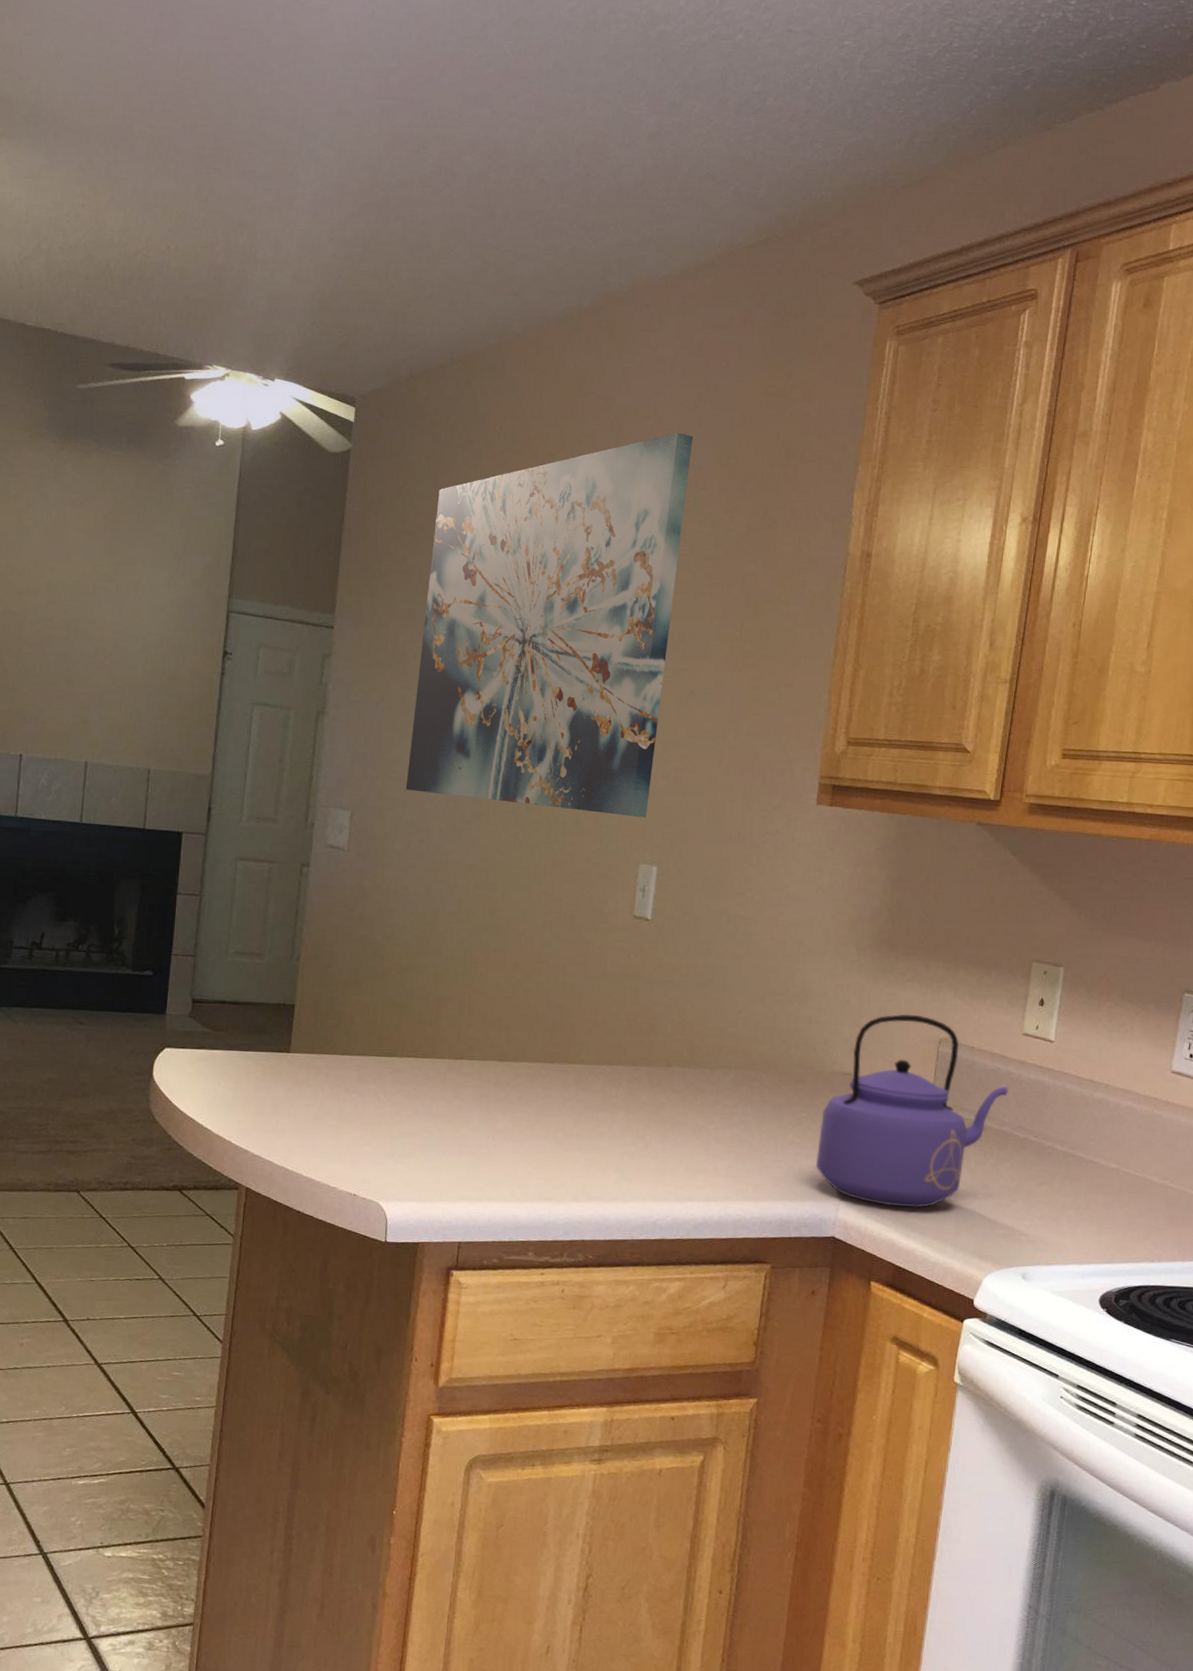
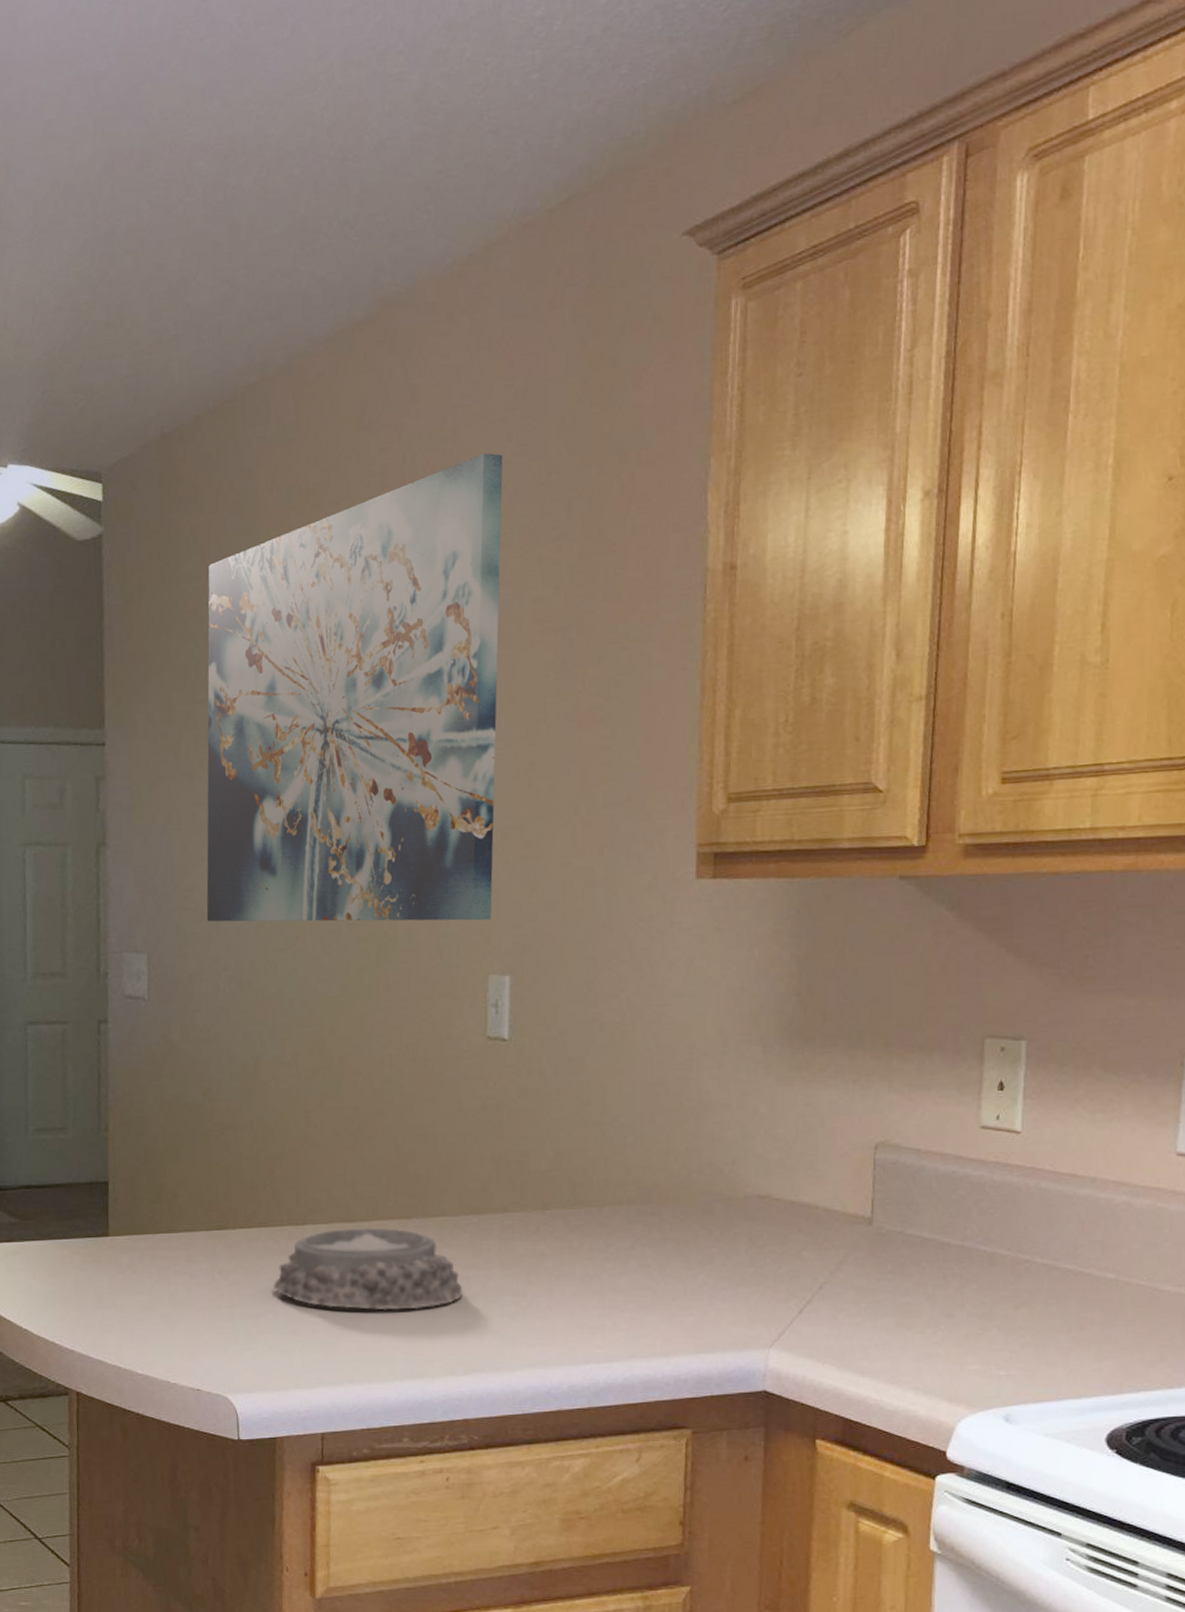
mortar: none [430,1066,592,1142] -> present [273,1227,463,1311]
kettle: present [815,1014,1008,1208] -> none [734,1117,968,1349]

